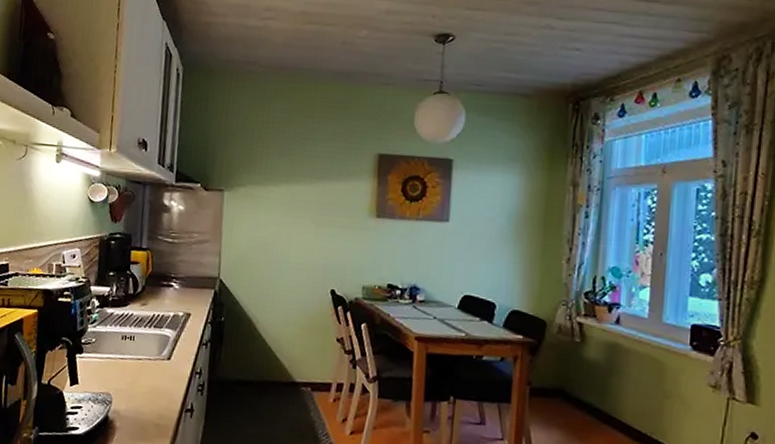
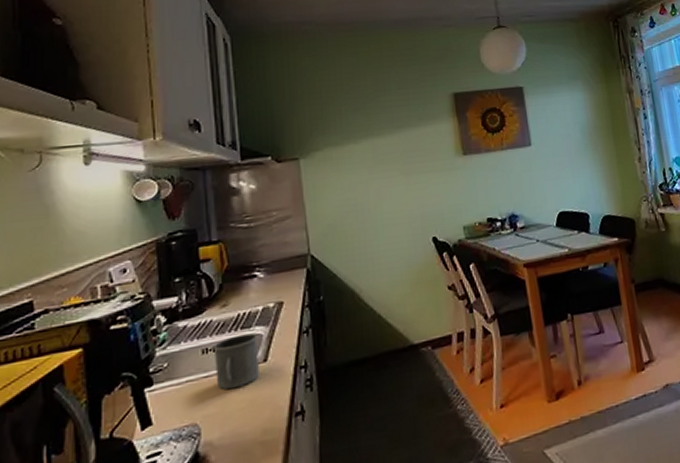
mug: none [129,331,166,375] -> present [213,333,259,390]

